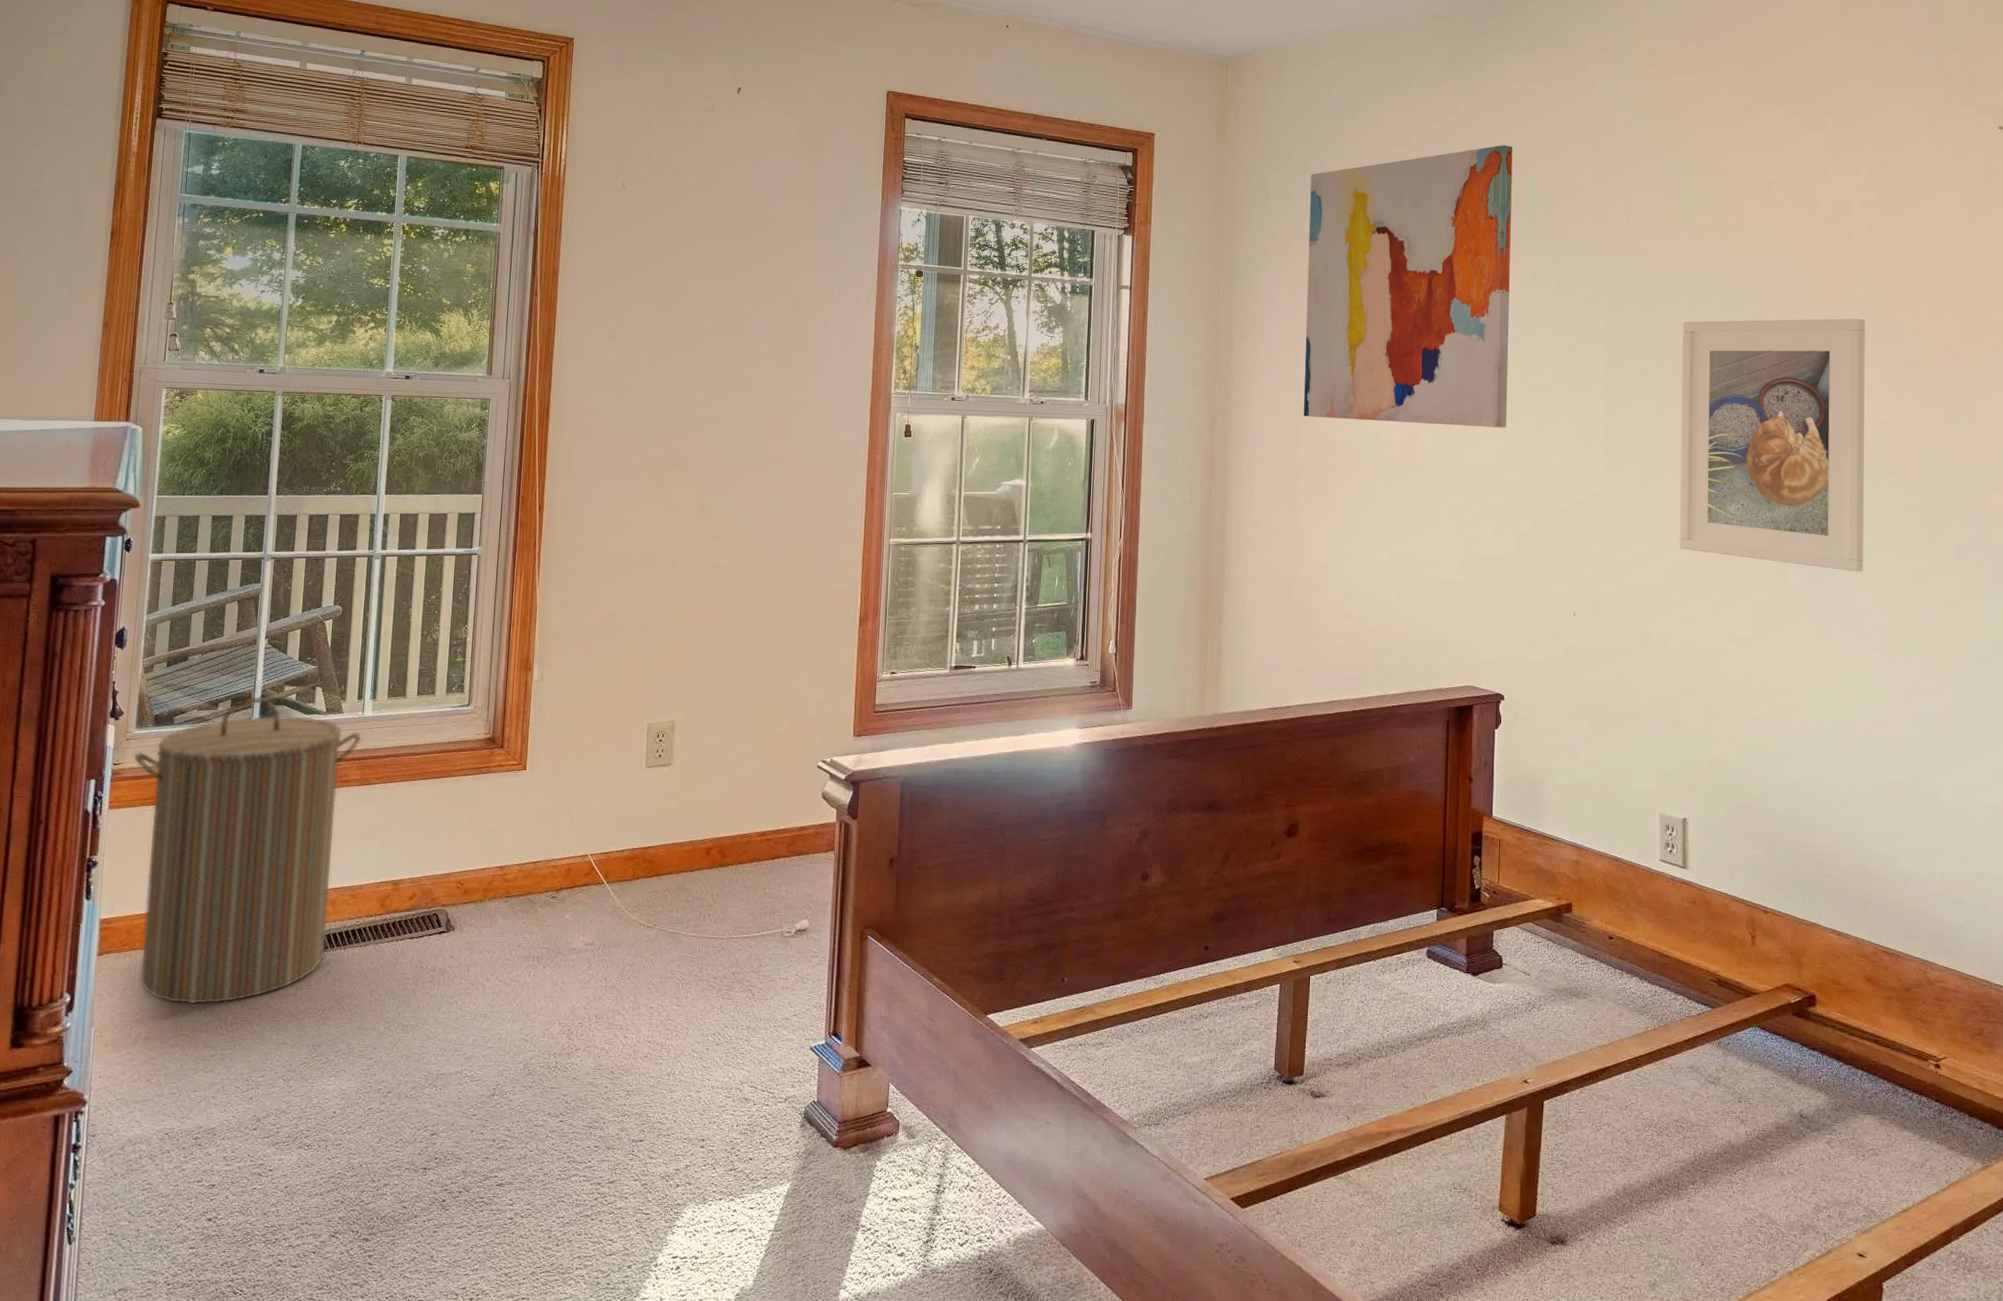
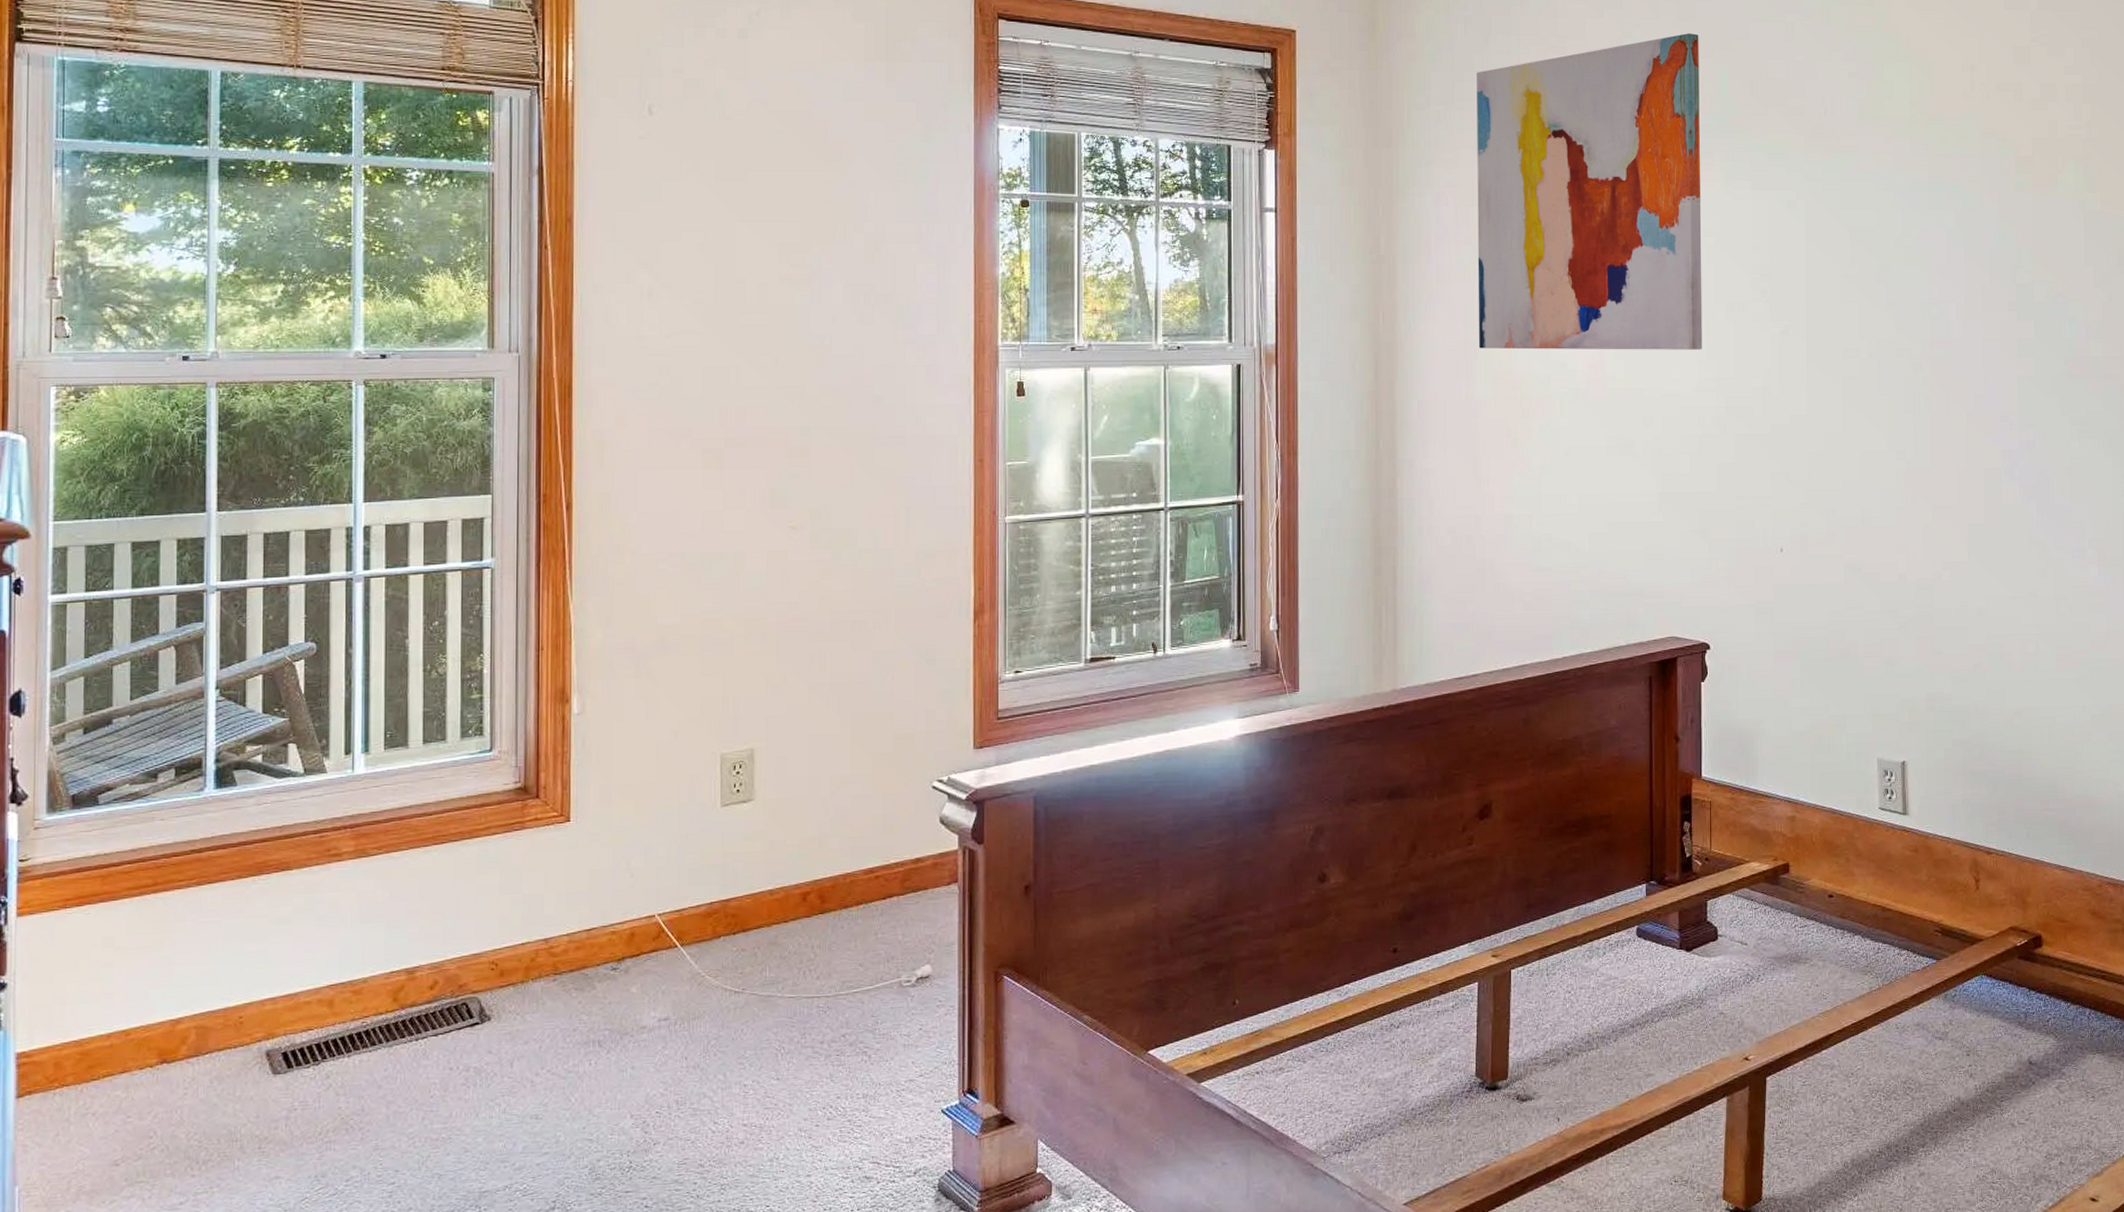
laundry hamper: present [133,696,362,1005] -> none [46,761,353,1146]
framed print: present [1679,318,1865,572] -> none [1886,212,2079,485]

